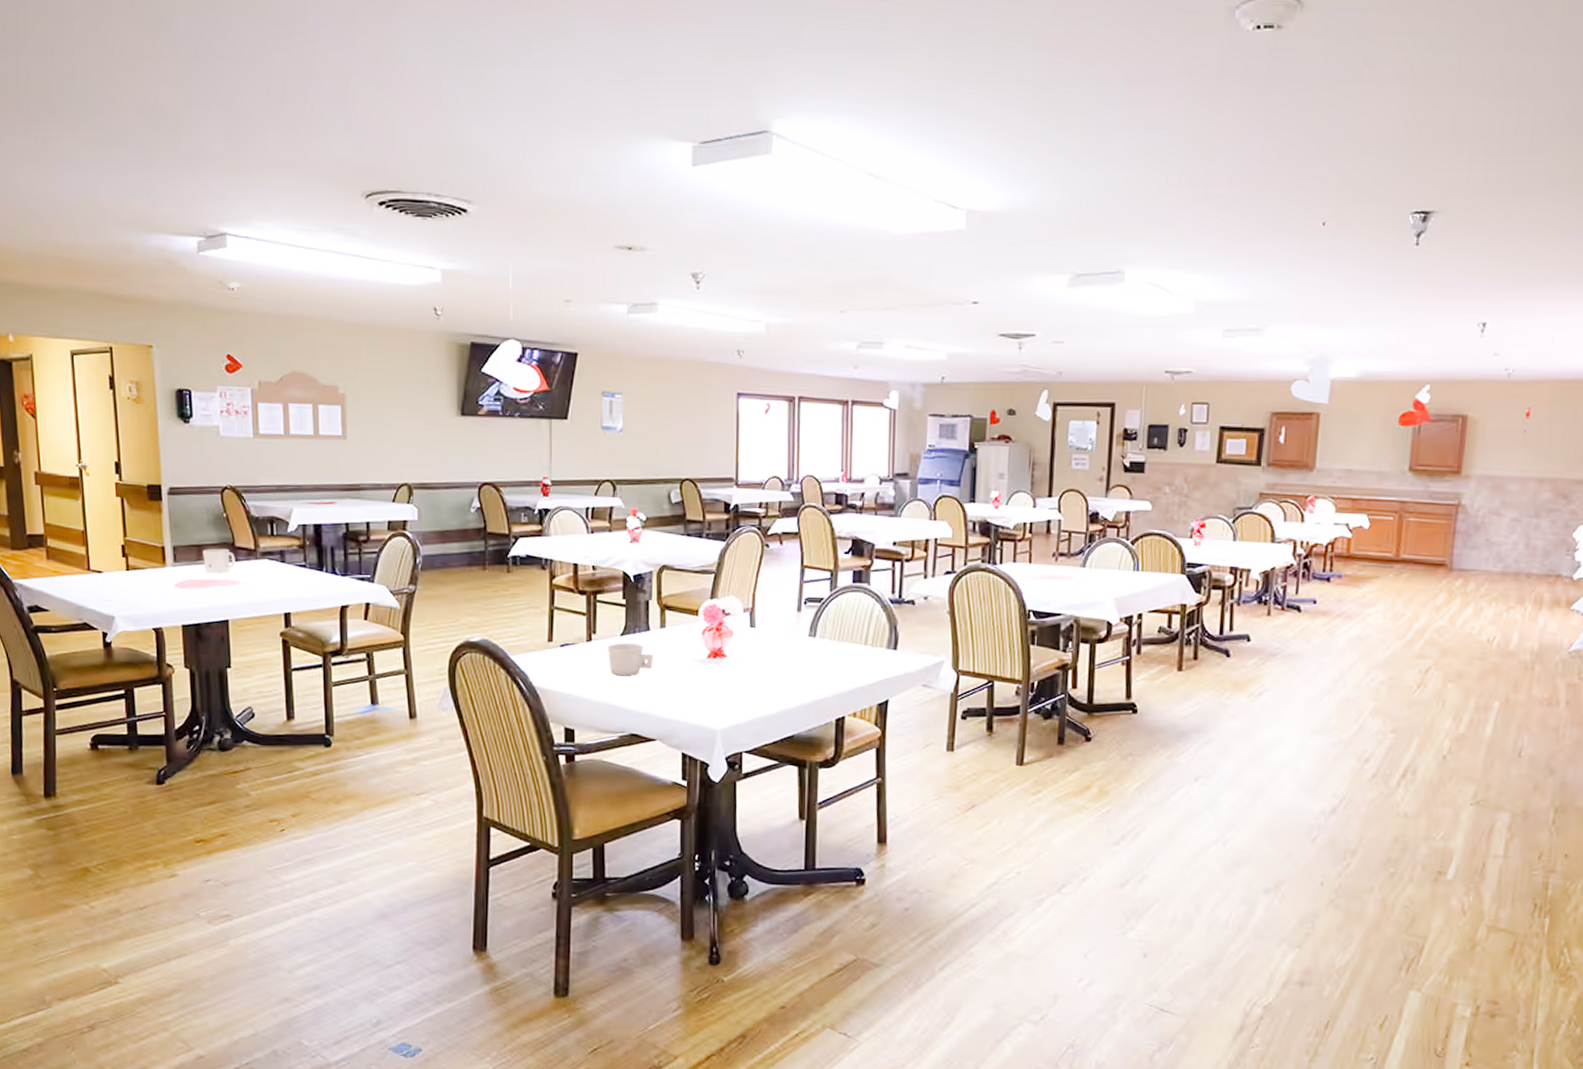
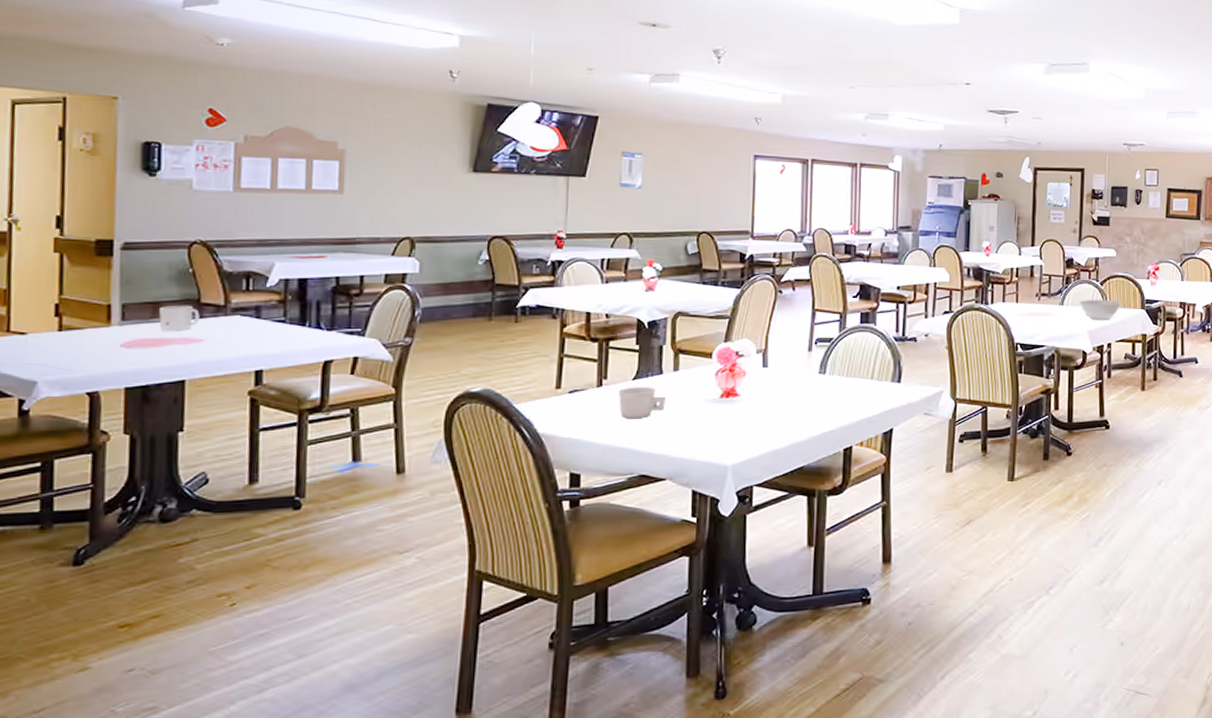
bowl: none [1105,561,1158,588] -> present [1079,299,1123,321]

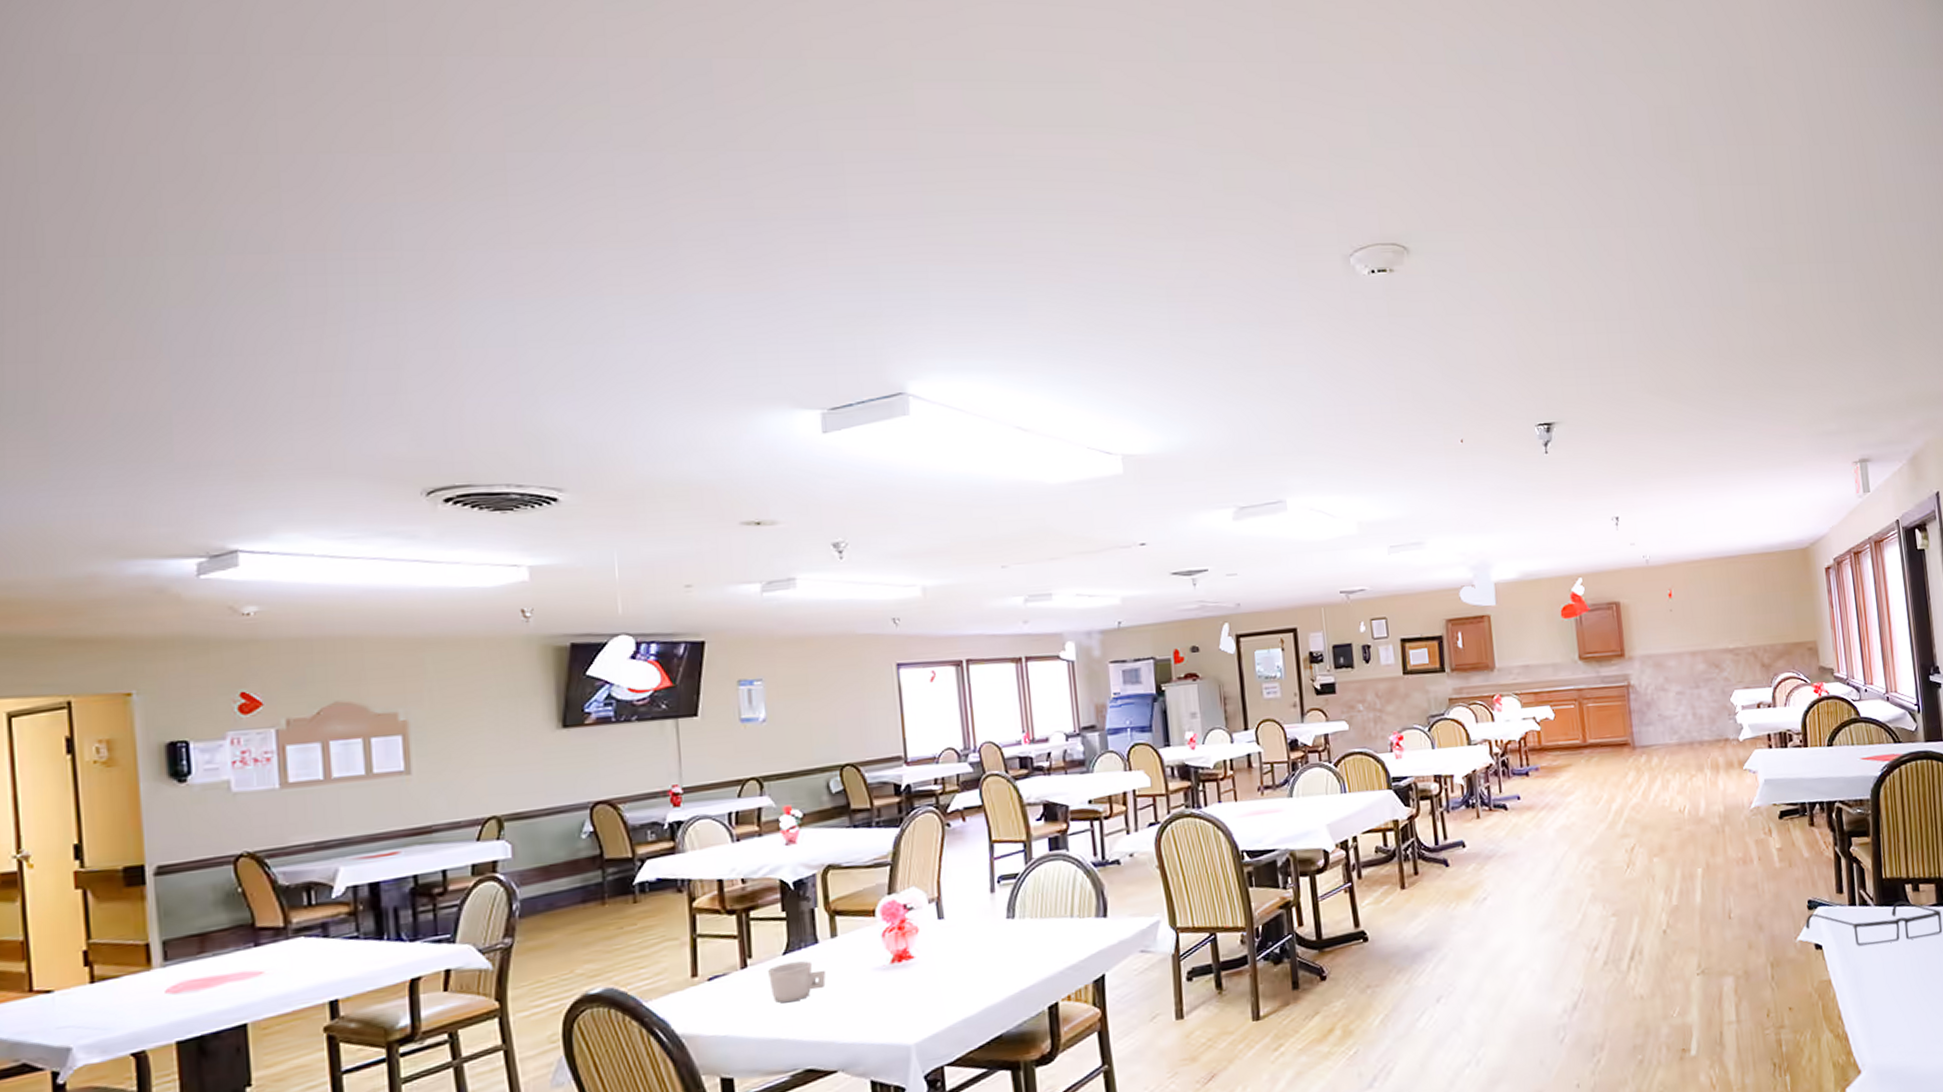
mug: present [159,305,200,332] -> none [208,931,257,969]
bowl: present [1079,299,1123,321] -> none [1311,783,1364,812]

